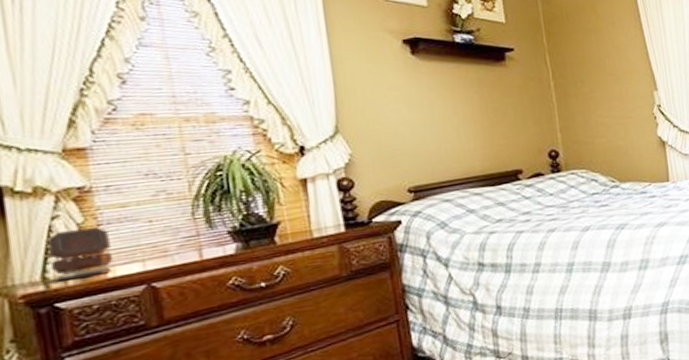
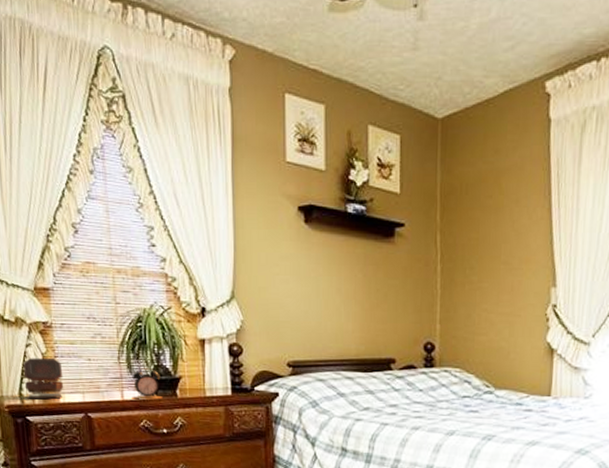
alarm clock: none [212,218,258,257] -> present [132,368,164,400]

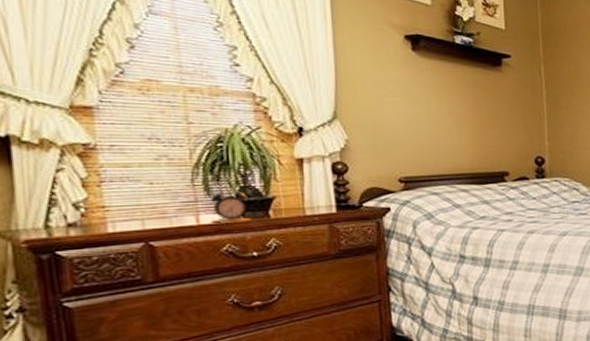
jewelry box: present [22,357,64,400] -> none [50,183,114,231]

